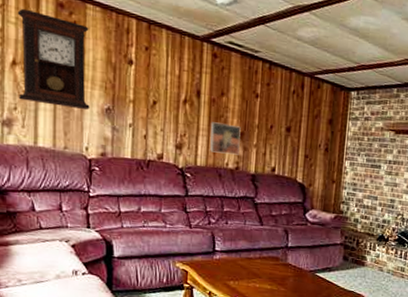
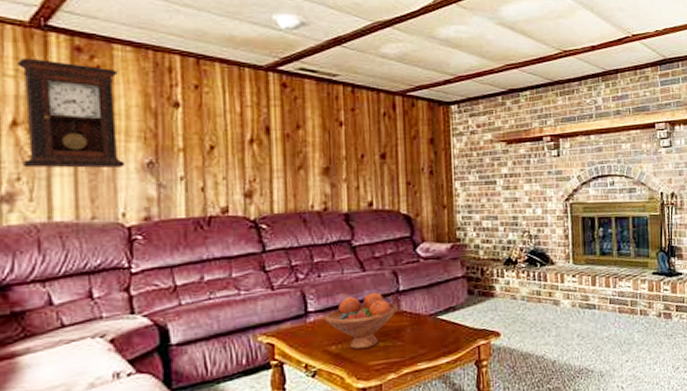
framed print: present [210,122,241,155] -> none [286,160,326,195]
fruit bowl: none [227,244,285,289] -> present [324,292,398,350]

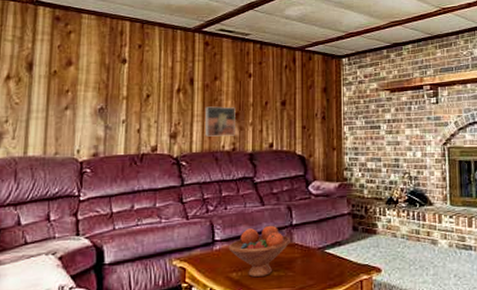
pendulum clock: present [17,57,125,169] -> none [10,26,84,113]
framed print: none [286,160,326,195] -> present [204,106,236,137]

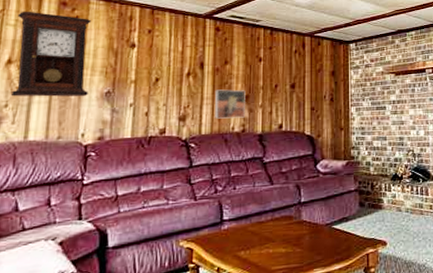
pendulum clock: none [10,26,84,113] -> present [10,11,92,97]
fruit bowl: present [228,225,290,278] -> none [236,203,299,256]

